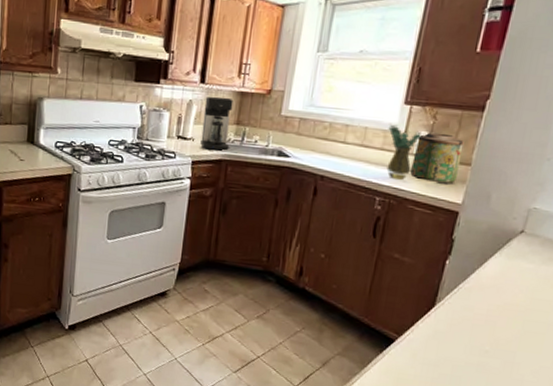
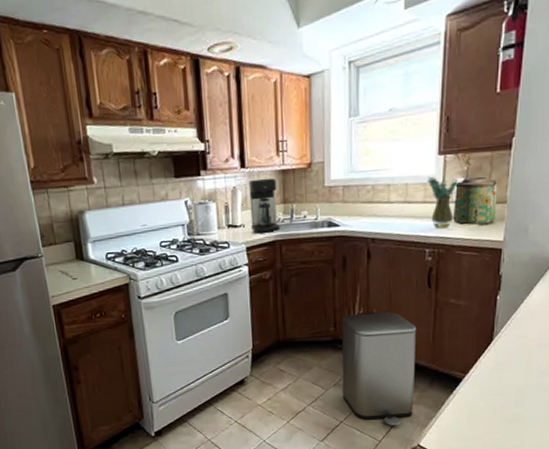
pedal bin: none [264,248,354,375] -> present [341,311,417,426]

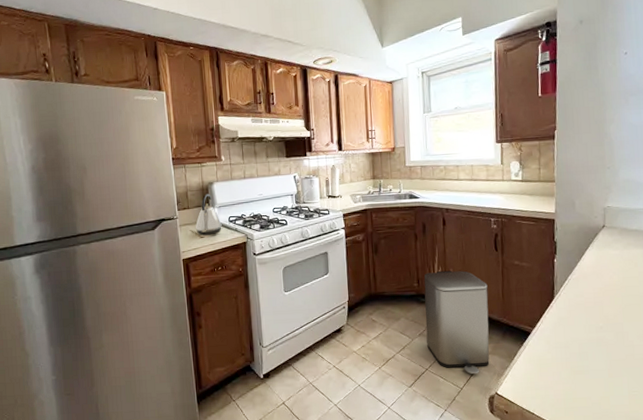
kettle: none [65,225,99,278] -> present [195,193,222,237]
coffee maker: present [248,177,280,233] -> none [345,158,371,203]
vase: present [427,176,458,230] -> none [488,159,514,203]
canister: present [454,176,498,226] -> none [511,160,547,200]

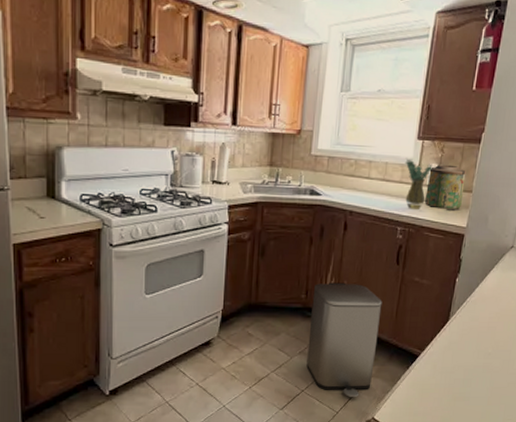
kettle: present [195,193,222,237] -> none [33,161,70,217]
vase: none [488,159,514,203] -> present [405,158,433,211]
canister: none [511,160,547,200] -> present [425,164,466,211]

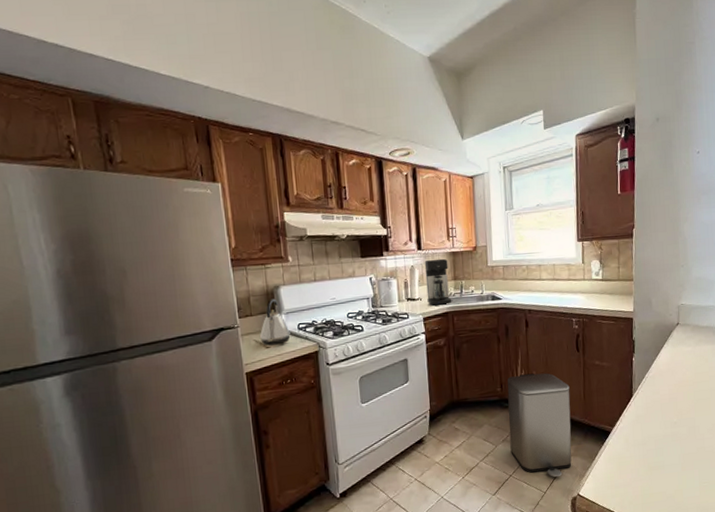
kettle: none [33,161,70,217] -> present [259,298,291,347]
coffee maker: none [236,138,266,193] -> present [424,258,452,306]
vase: present [405,158,433,211] -> none [570,258,594,303]
canister: present [425,164,466,211] -> none [592,259,626,299]

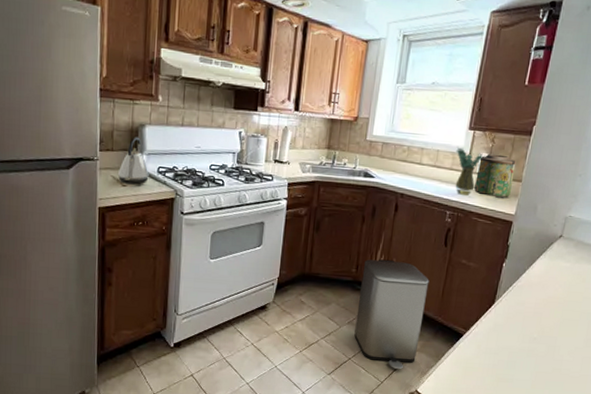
coffee maker: present [424,258,452,306] -> none [295,122,325,173]
vase: none [570,258,594,303] -> present [455,147,483,197]
canister: none [592,259,626,299] -> present [474,154,516,198]

